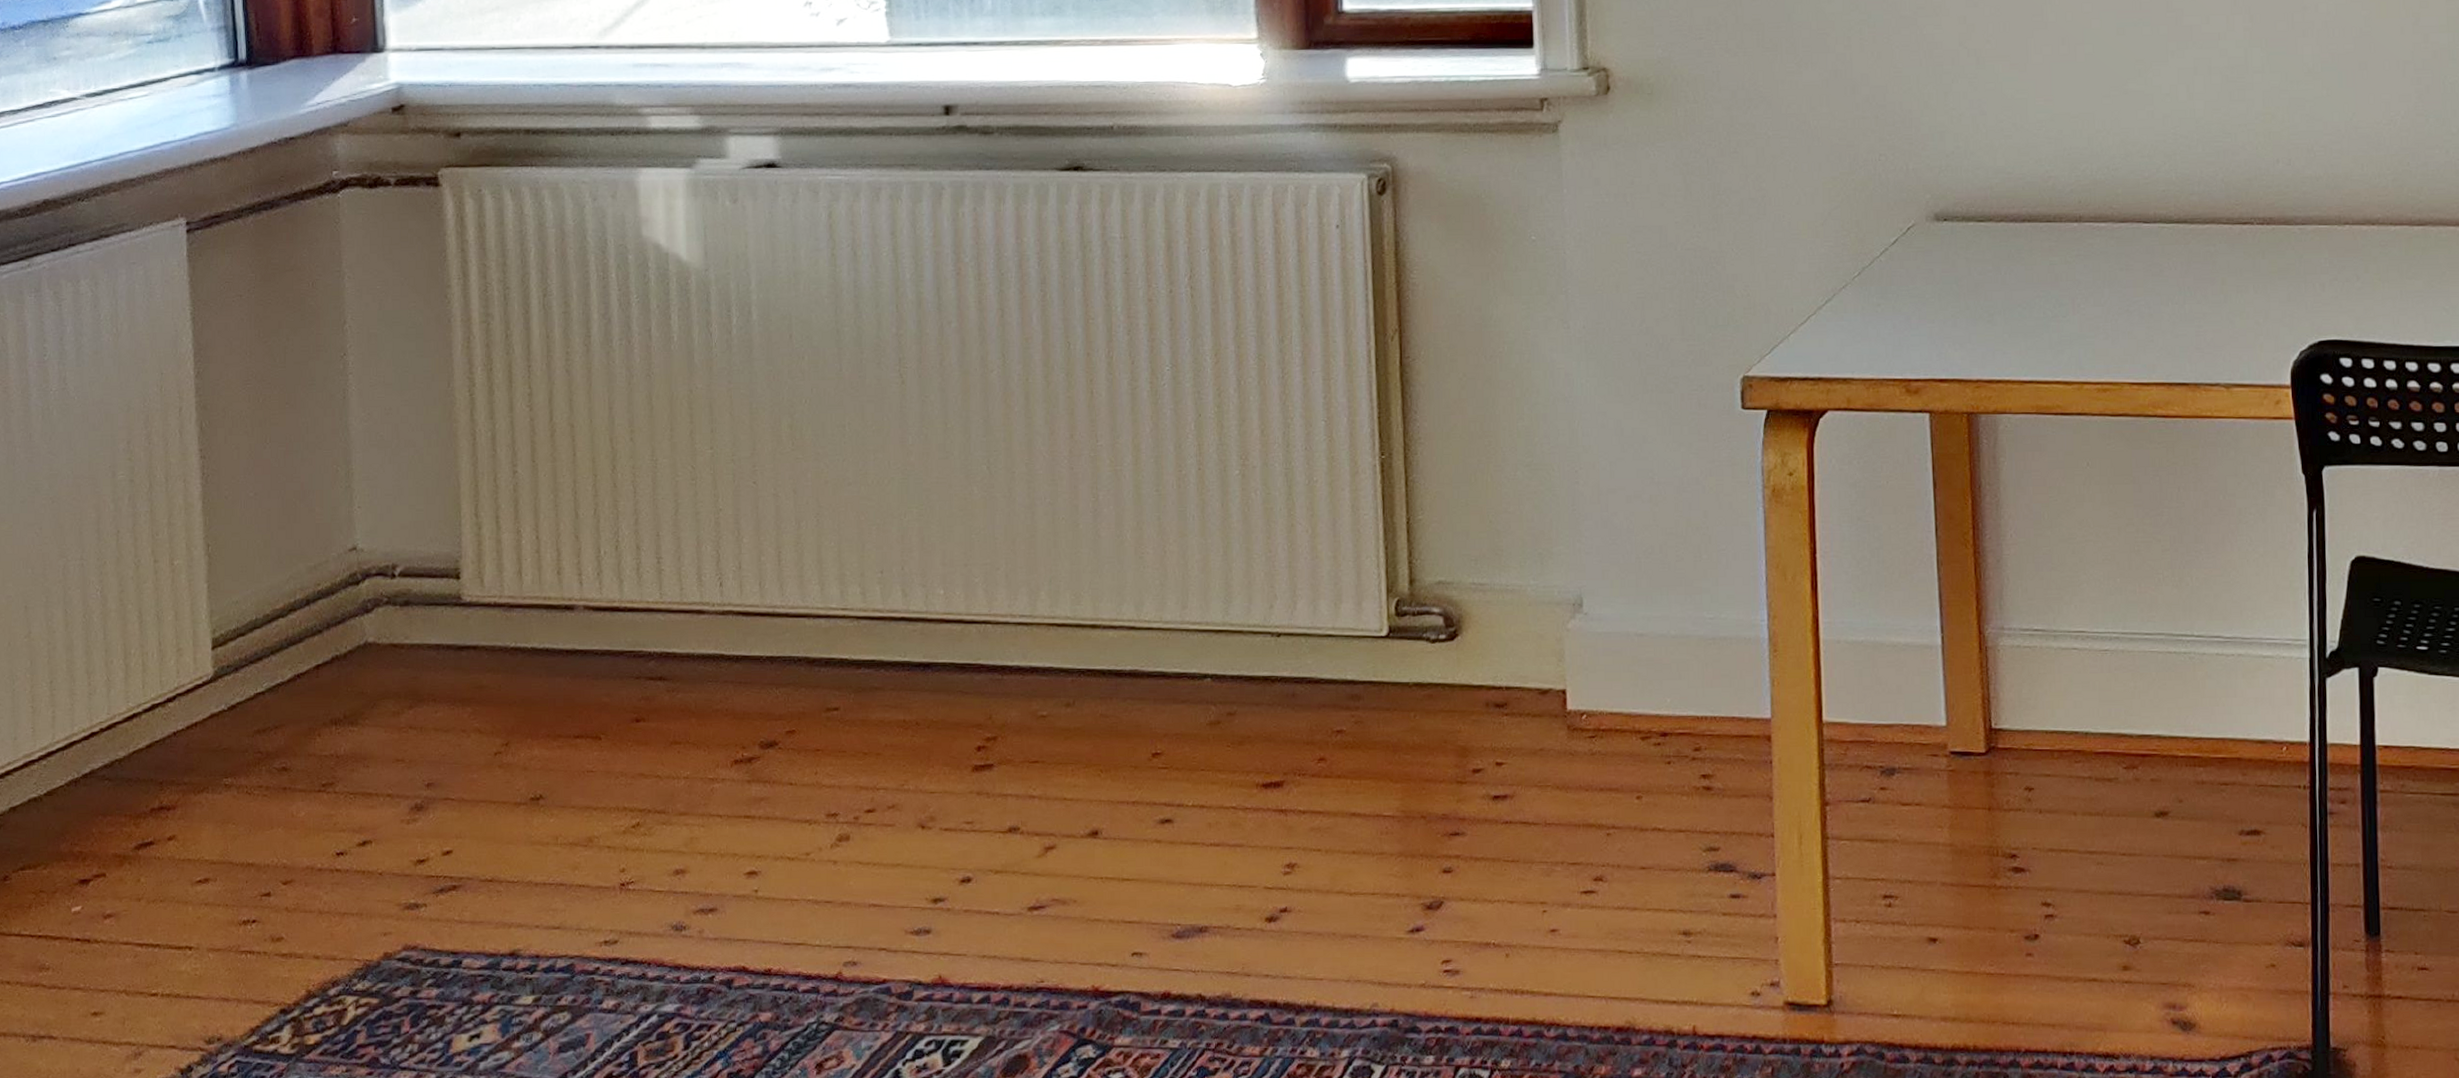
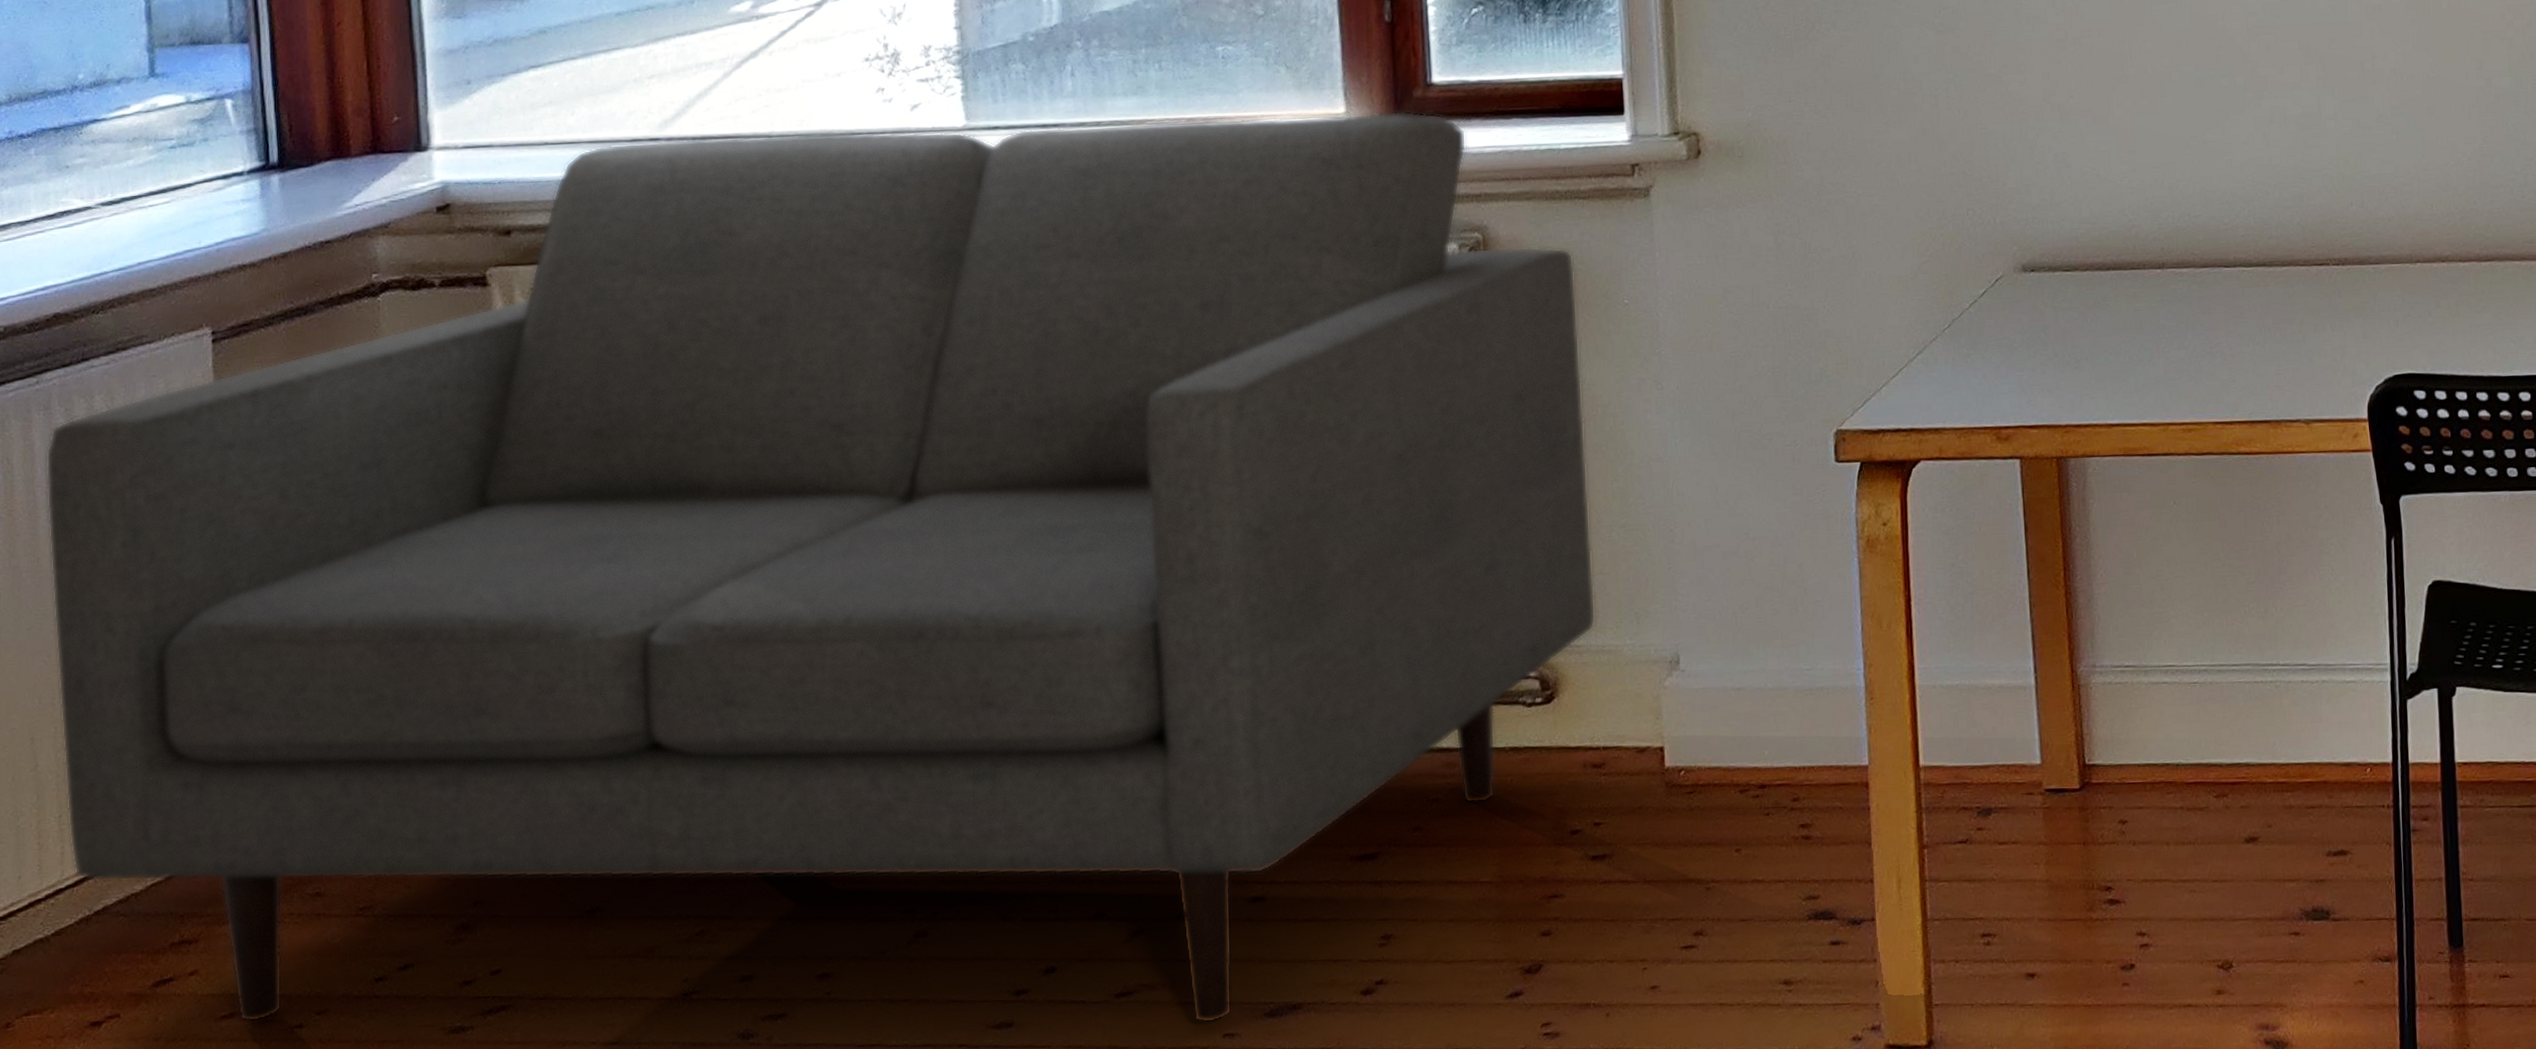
sofa: none [37,39,1500,942] -> present [46,111,1596,1024]

